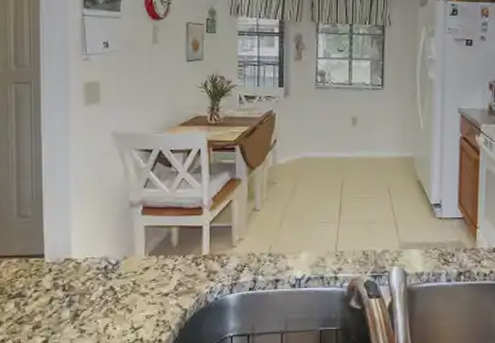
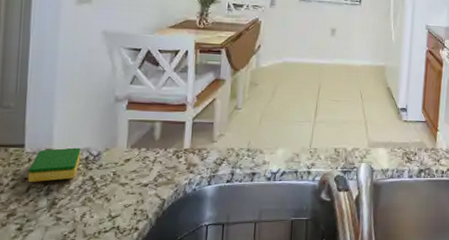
dish sponge: none [49,256,99,294] -> present [27,147,81,183]

